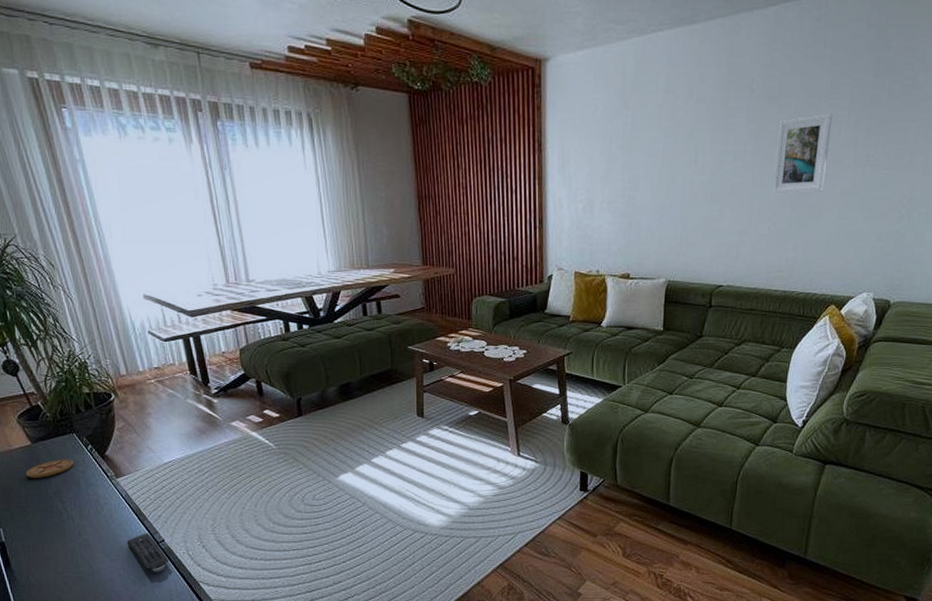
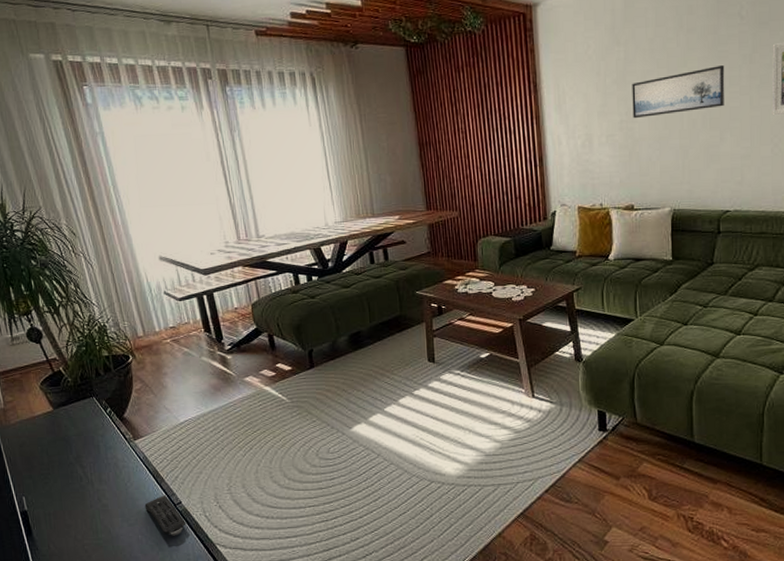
coaster: present [26,459,74,478] -> none [48,423,94,444]
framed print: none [635,139,731,187] -> present [632,65,725,119]

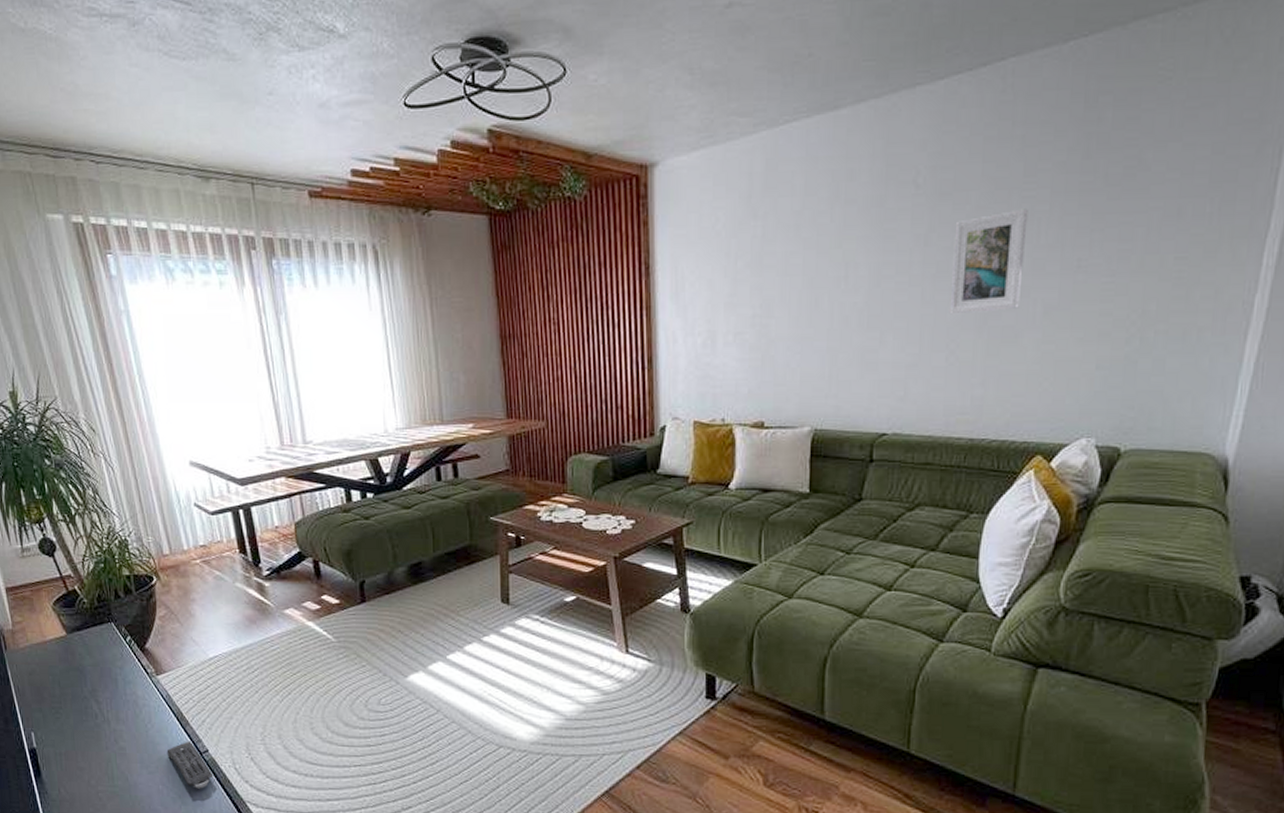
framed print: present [632,65,725,119] -> none [769,248,891,313]

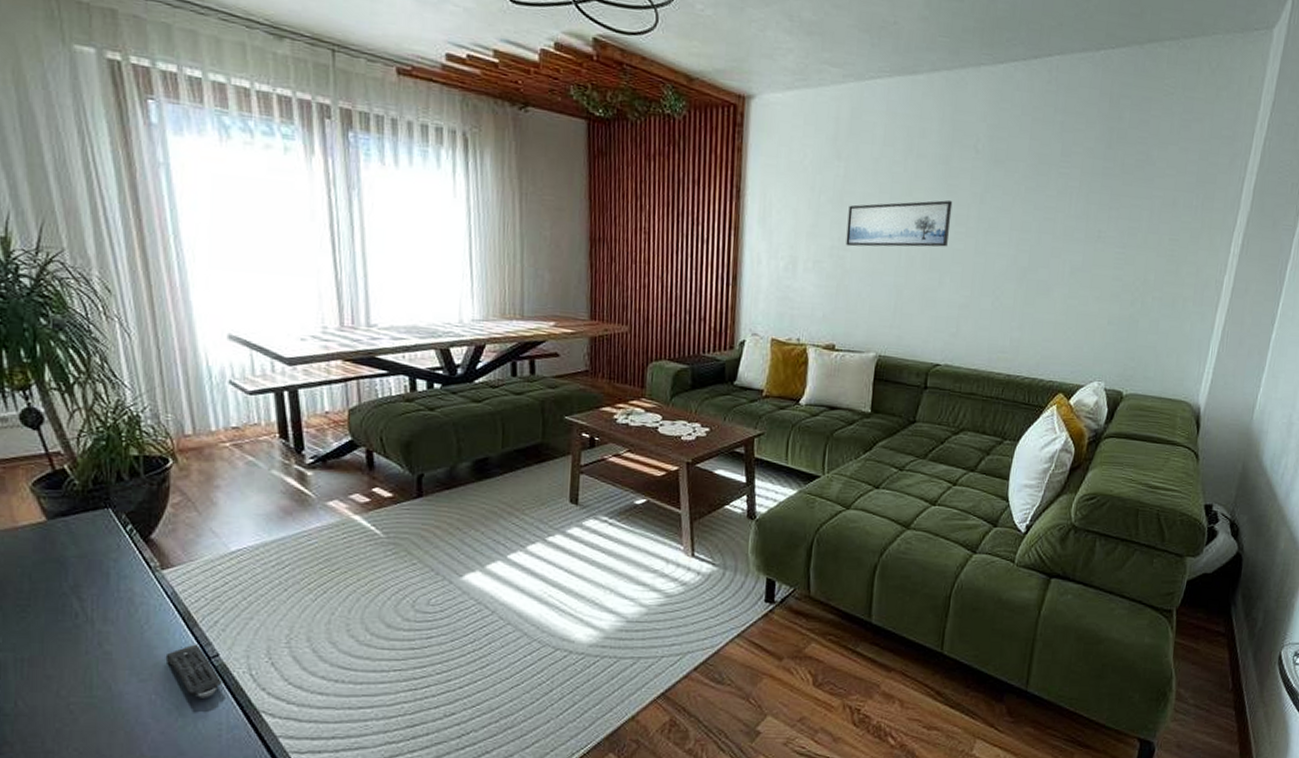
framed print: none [769,248,891,313] -> present [846,200,953,247]
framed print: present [949,208,1028,315] -> none [997,182,1063,267]

